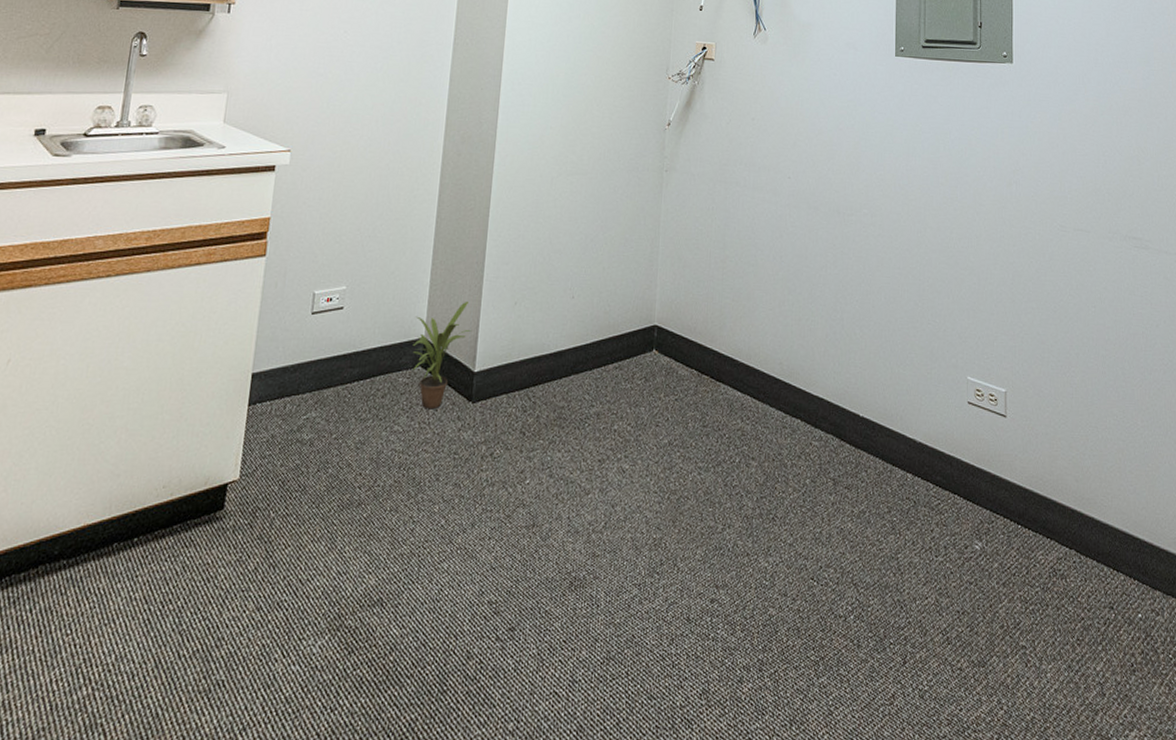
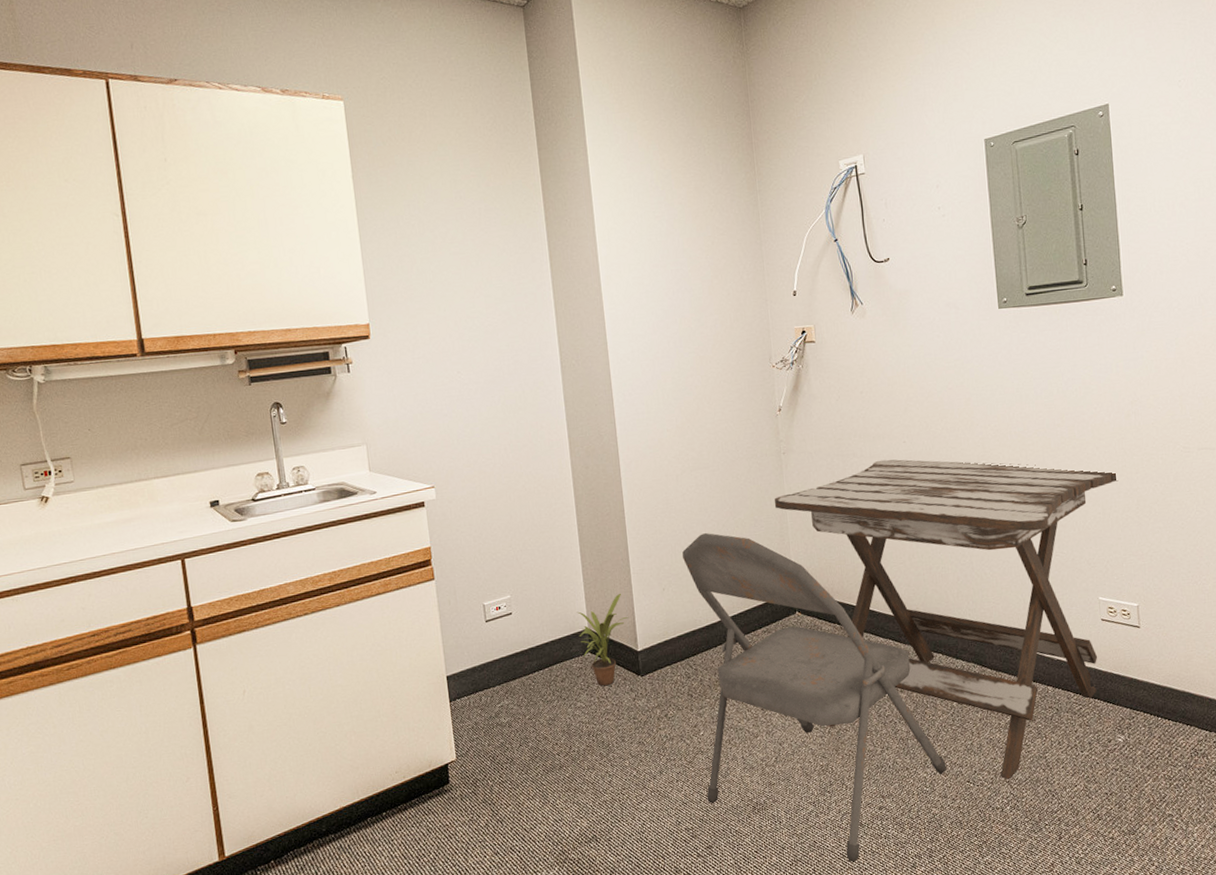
folding chair: none [519,246,791,668] -> present [682,533,947,862]
folding table: none [648,193,996,581] -> present [774,459,1119,780]

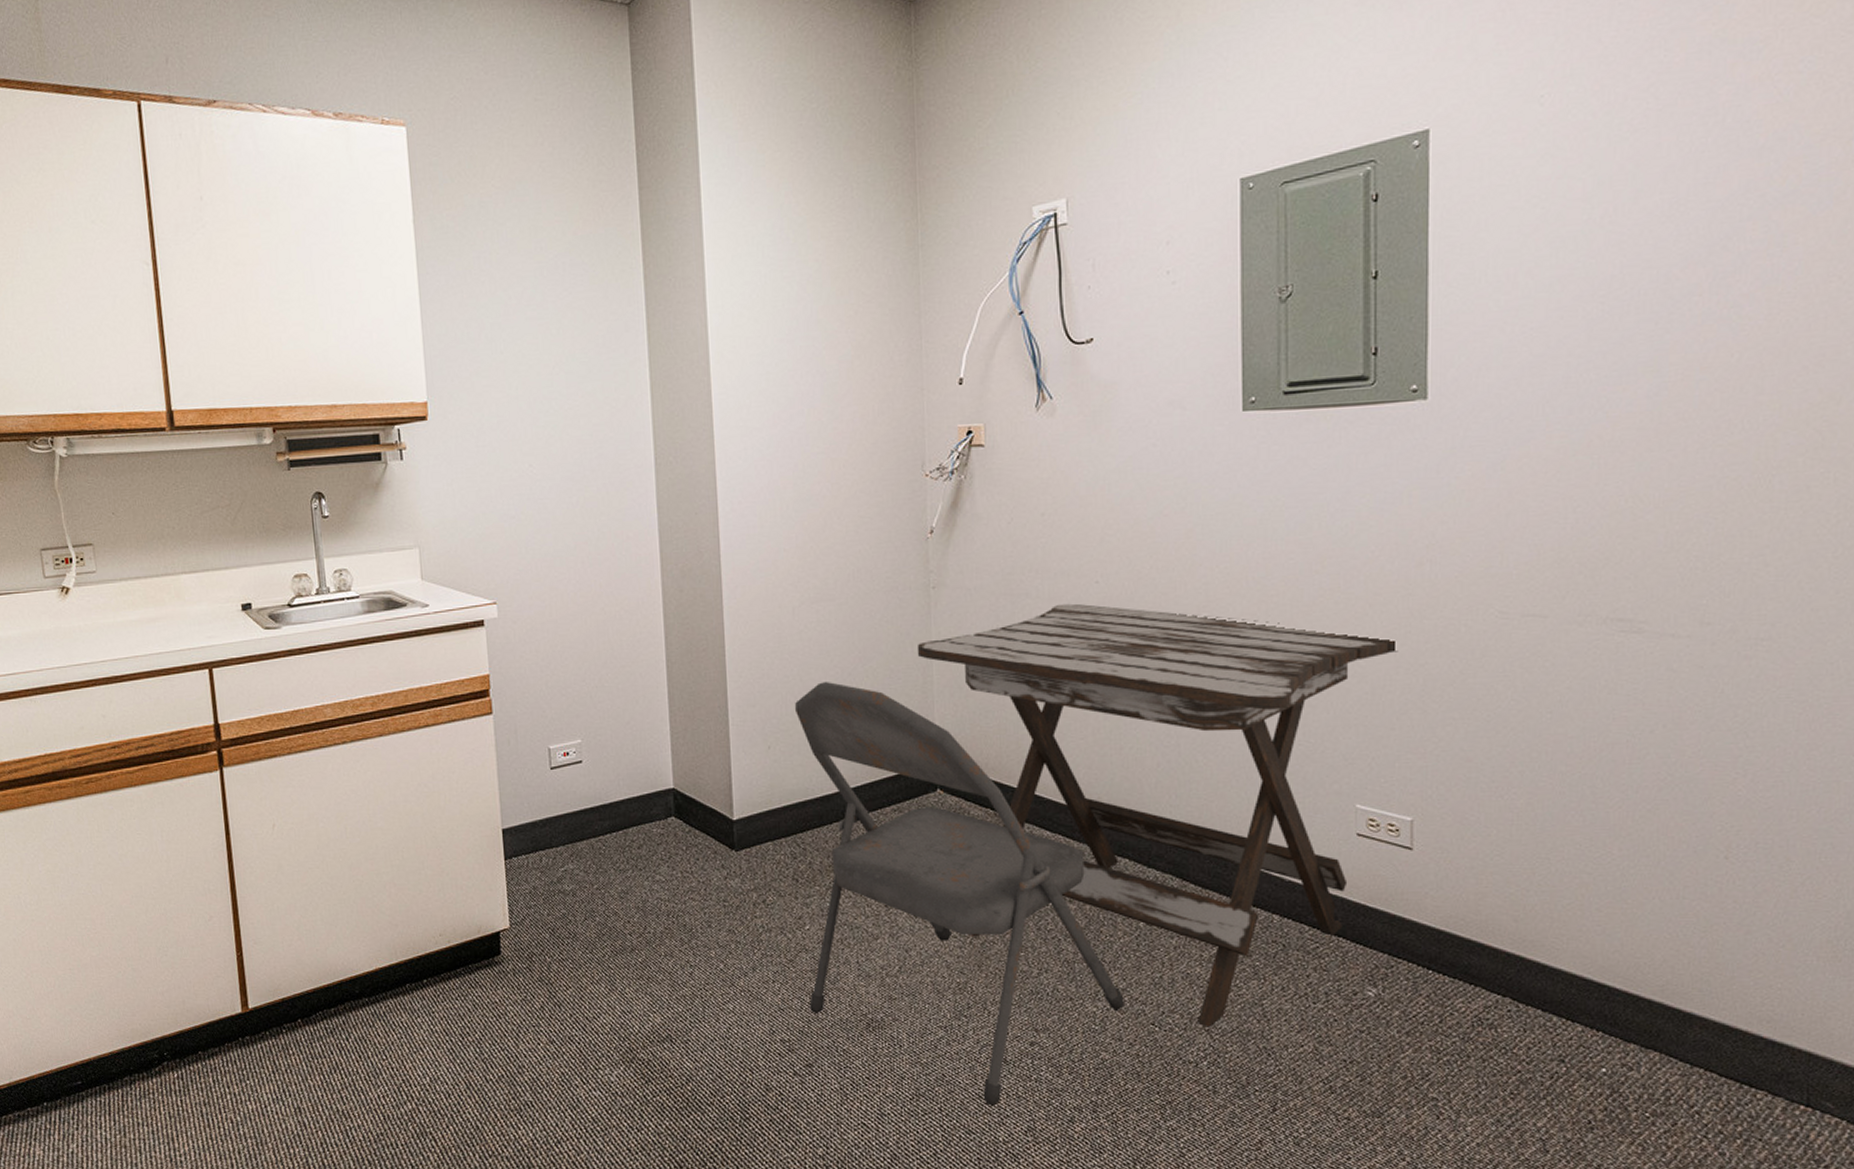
potted plant: present [576,594,629,687] -> none [660,749,725,859]

